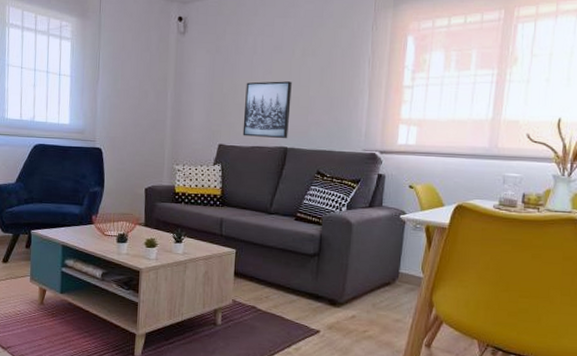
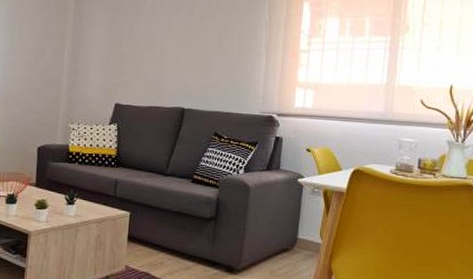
wall art: present [242,81,292,139] -> none [140,42,190,100]

